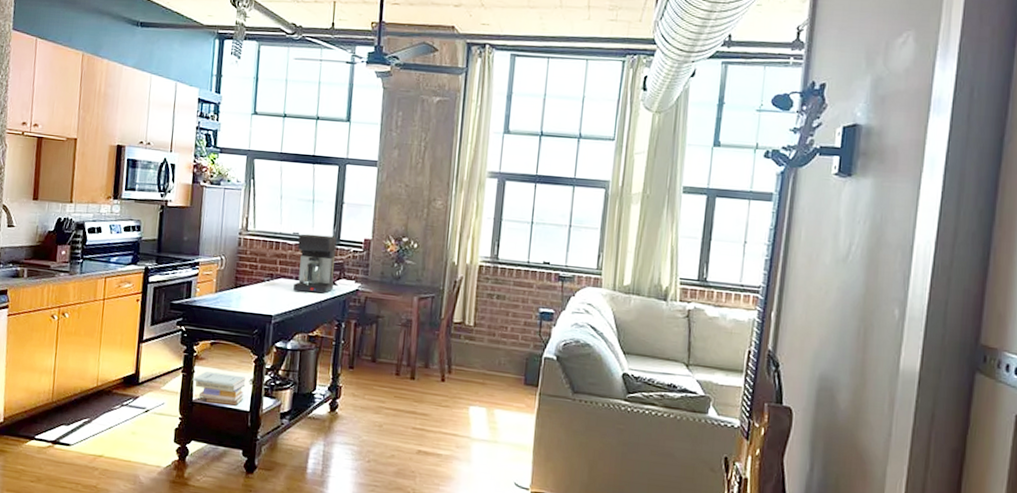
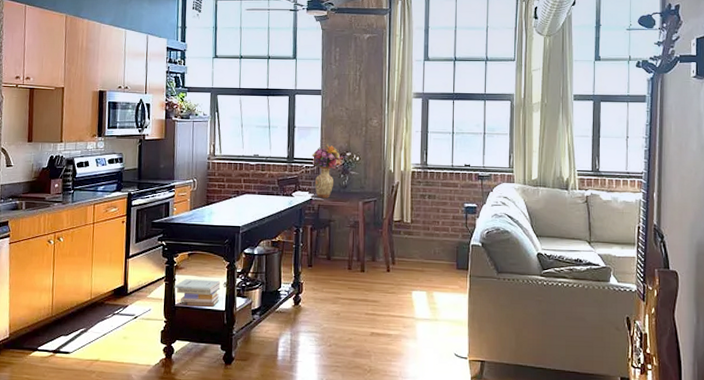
coffee maker: present [293,234,337,294] -> none [257,155,291,205]
flower arrangement: none [361,225,398,290] -> present [312,143,343,198]

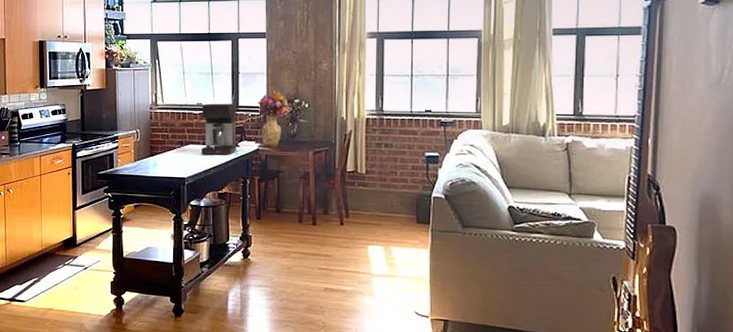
books: present [174,279,221,307] -> none [121,231,168,259]
coffee maker: none [257,155,291,205] -> present [202,103,237,155]

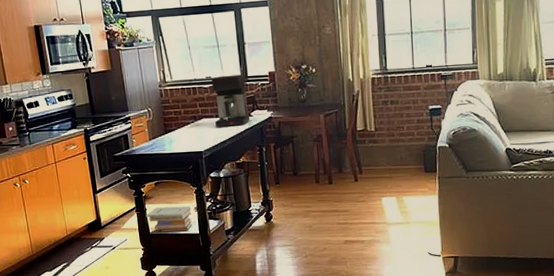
books: none [121,231,168,259] -> present [146,206,192,233]
flower arrangement: present [258,90,291,148] -> none [266,57,299,115]

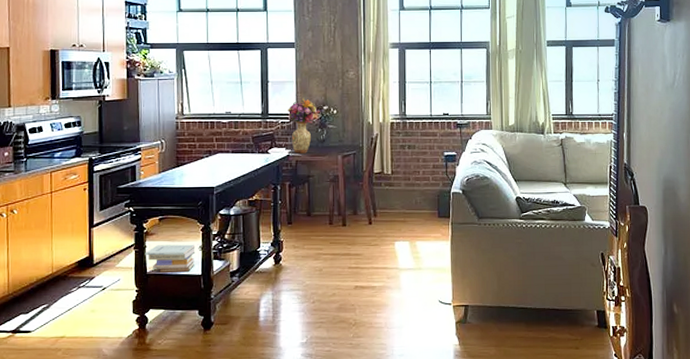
coffee maker: present [211,74,251,127] -> none [231,111,267,163]
flower arrangement: none [266,57,299,115] -> present [287,97,320,154]

